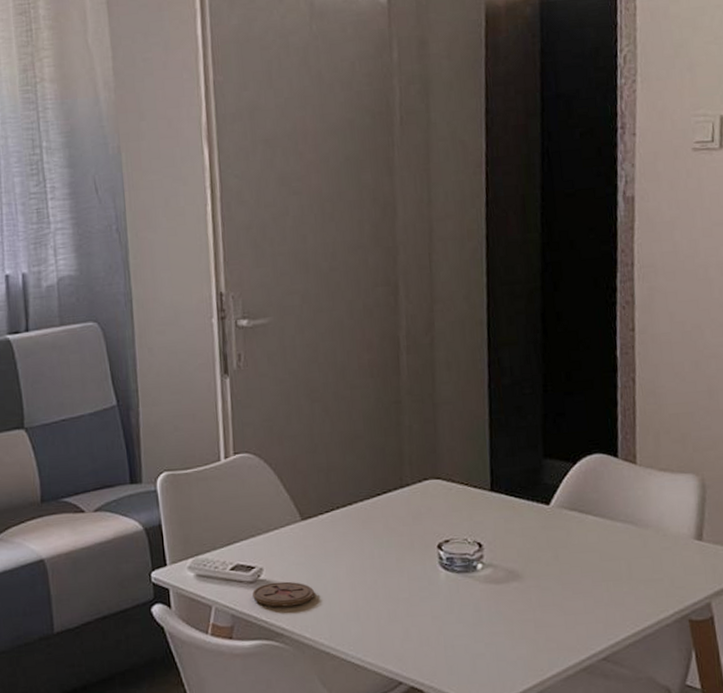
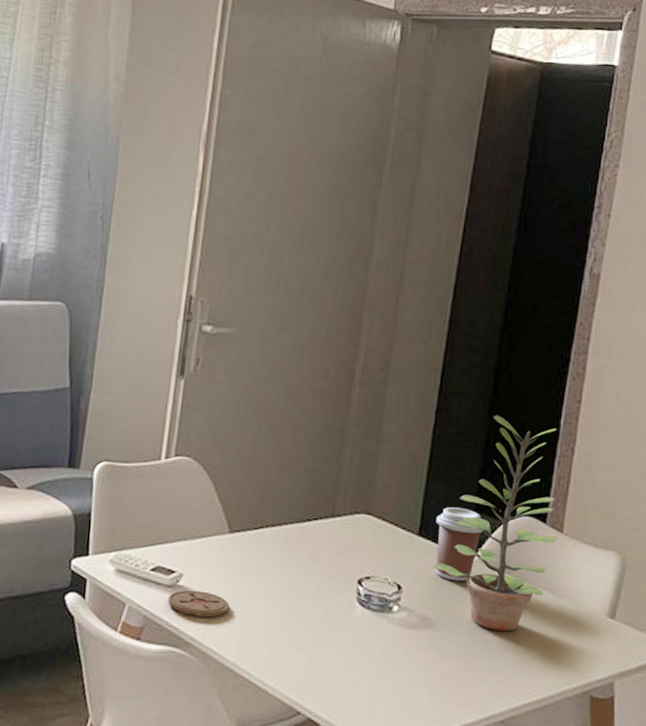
coffee cup: none [506,456,557,530] -> present [436,507,485,582]
plant: none [510,357,633,571] -> present [433,415,558,631]

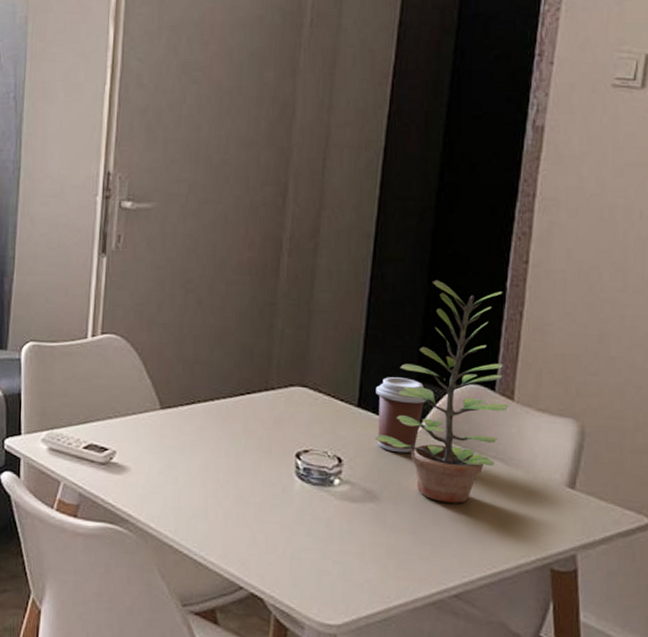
coaster: present [168,590,230,618] -> none [102,467,166,494]

